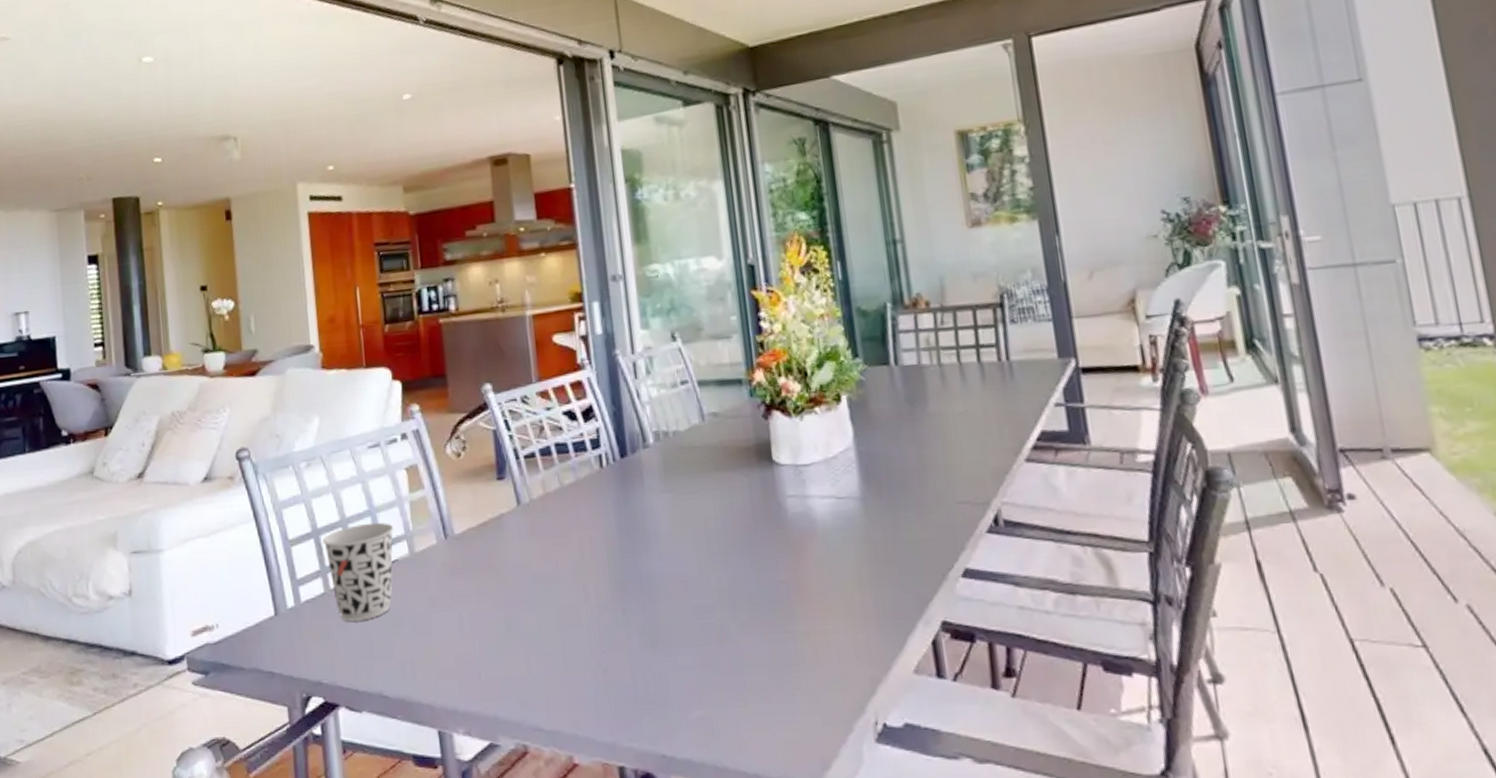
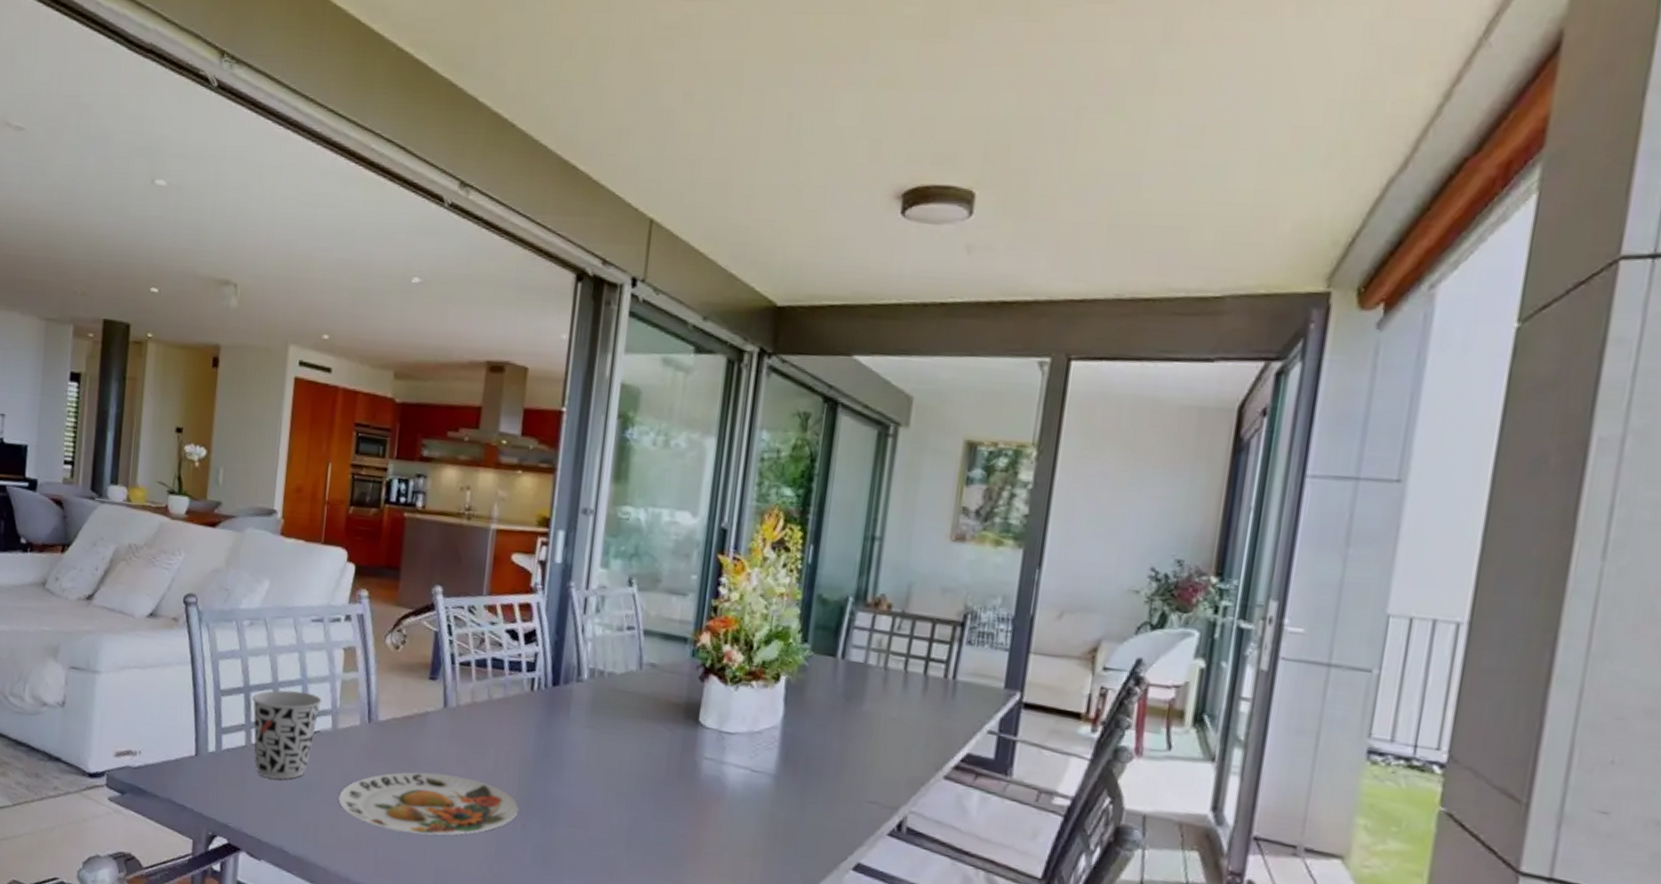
plate: none [429,572,615,647] -> present [338,772,519,836]

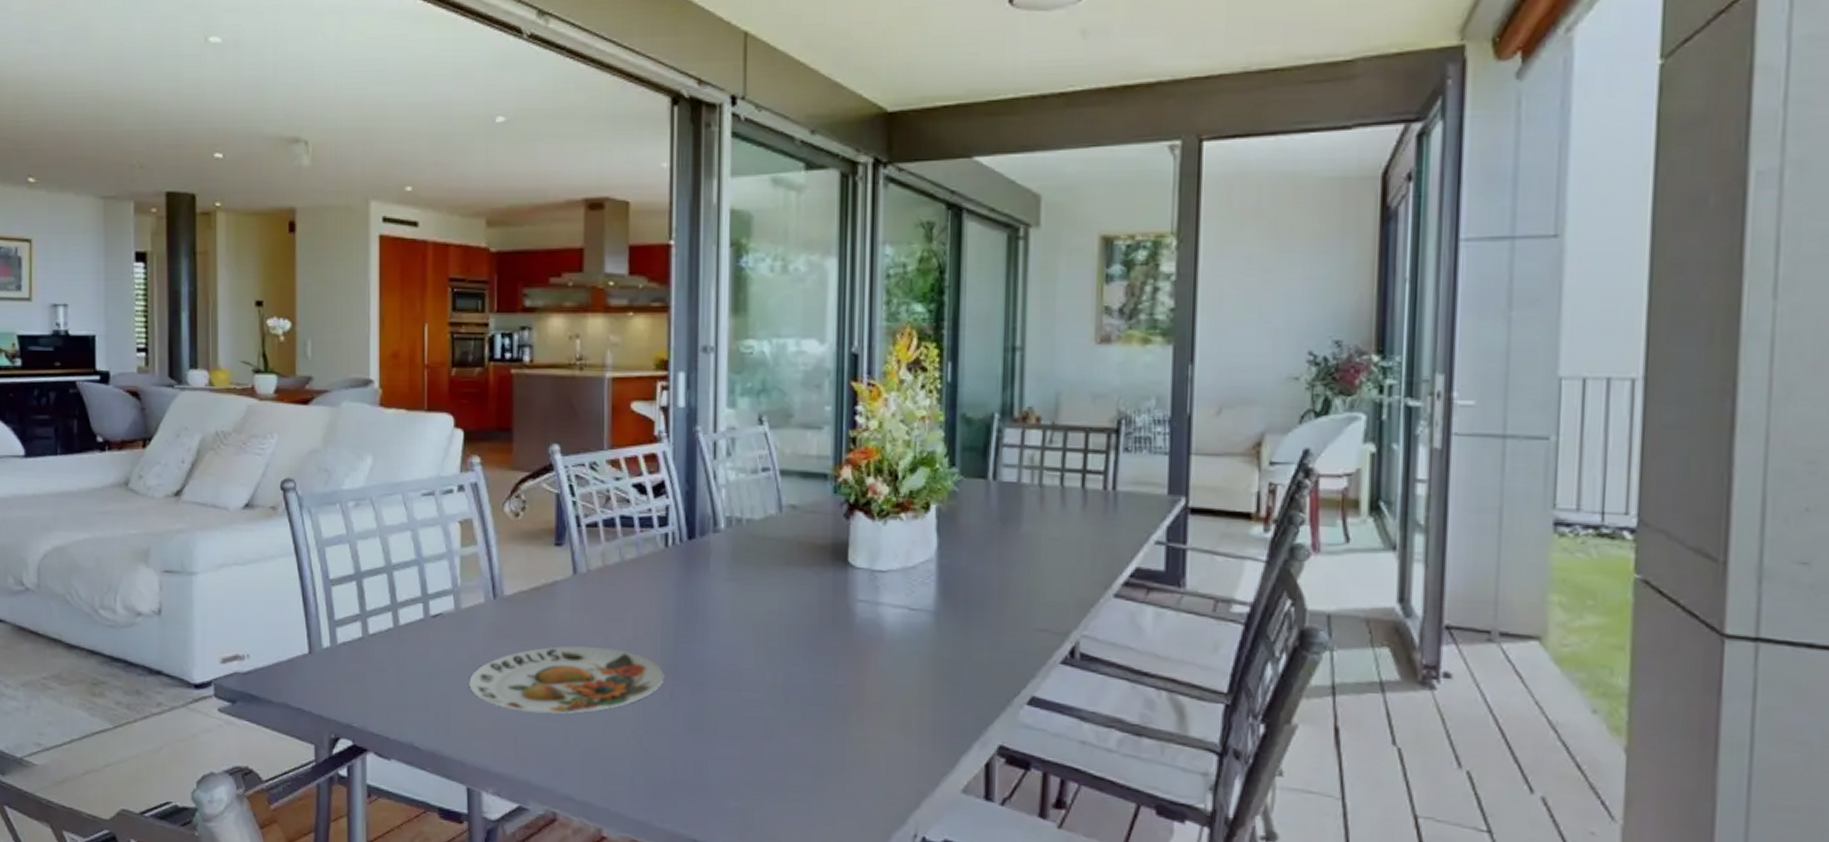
cup: present [252,690,322,779] -> none [365,572,441,670]

